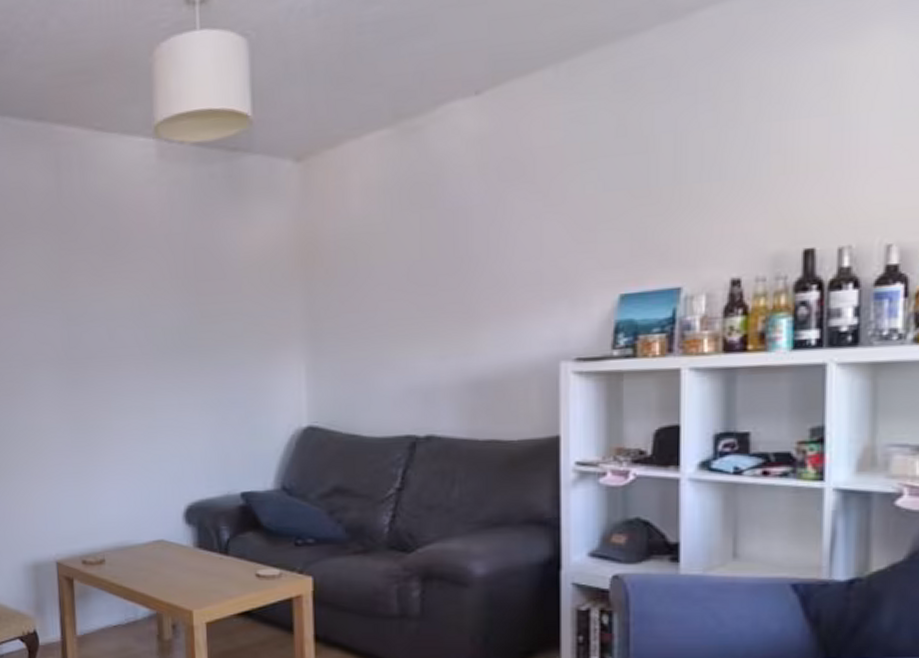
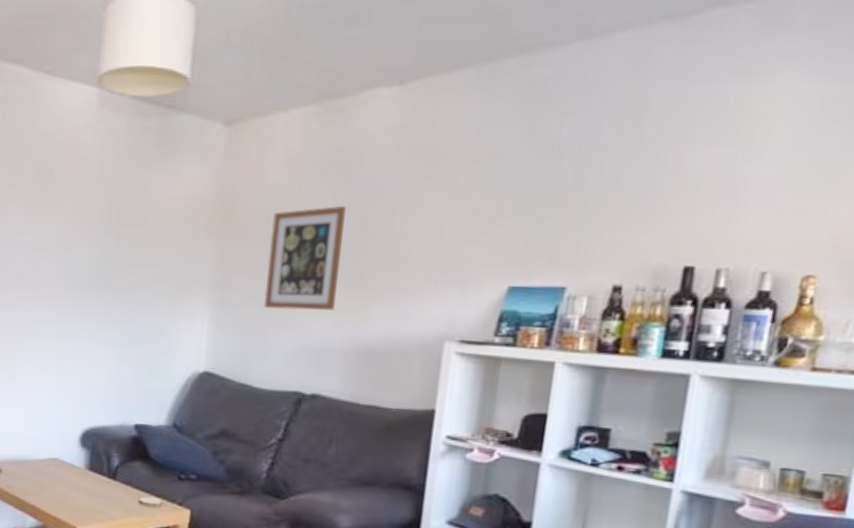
wall art: none [359,230,438,351] -> present [263,205,346,310]

